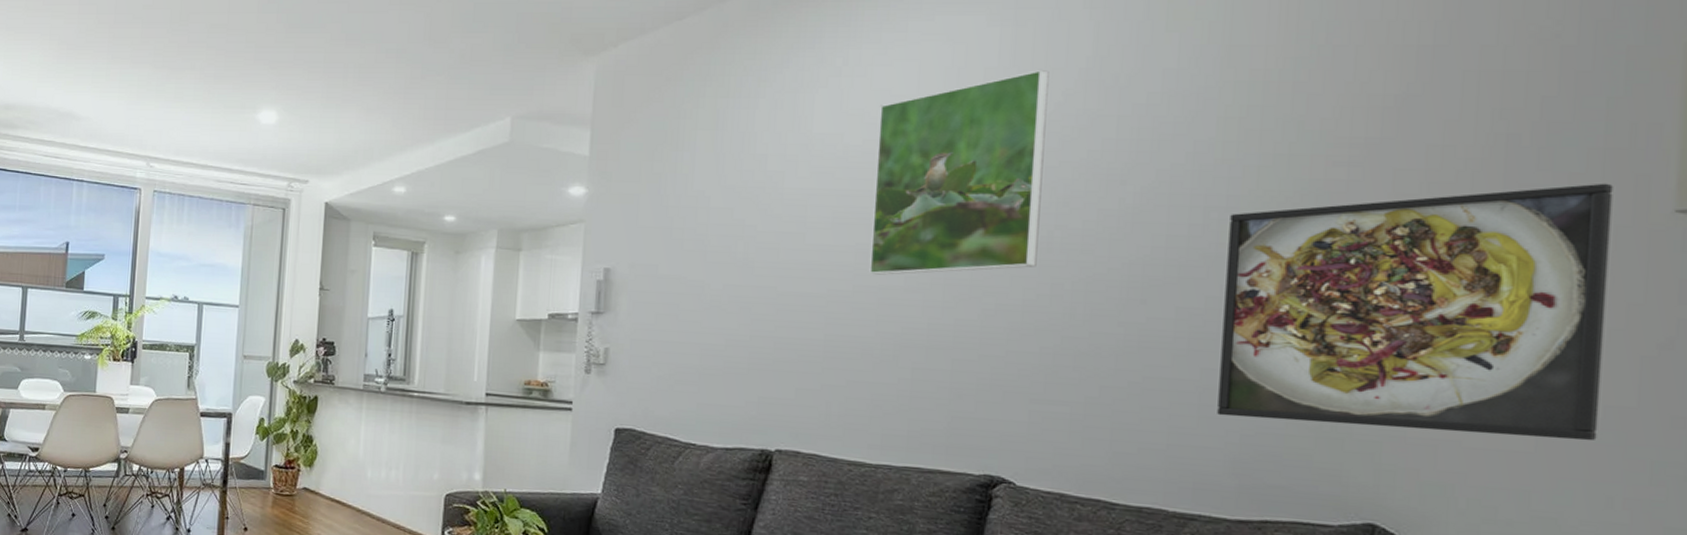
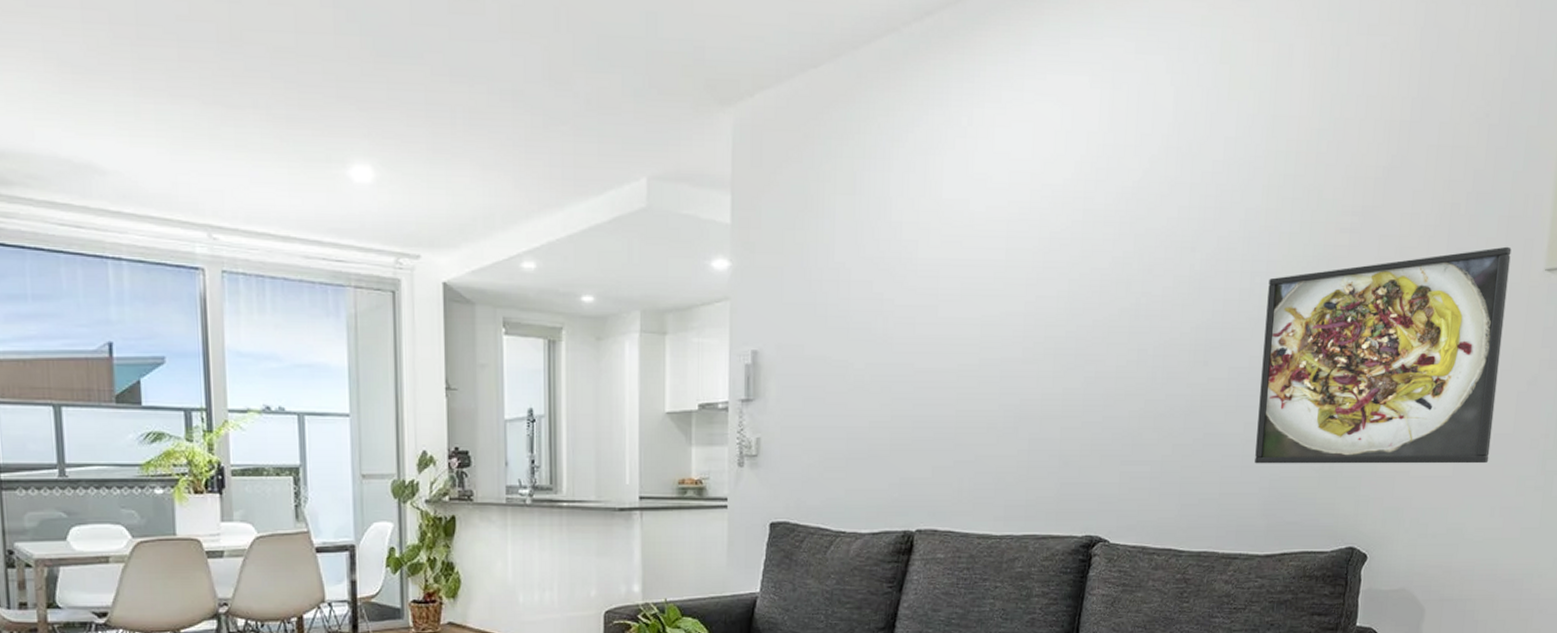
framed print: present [869,69,1049,275] -> none [993,134,1139,347]

